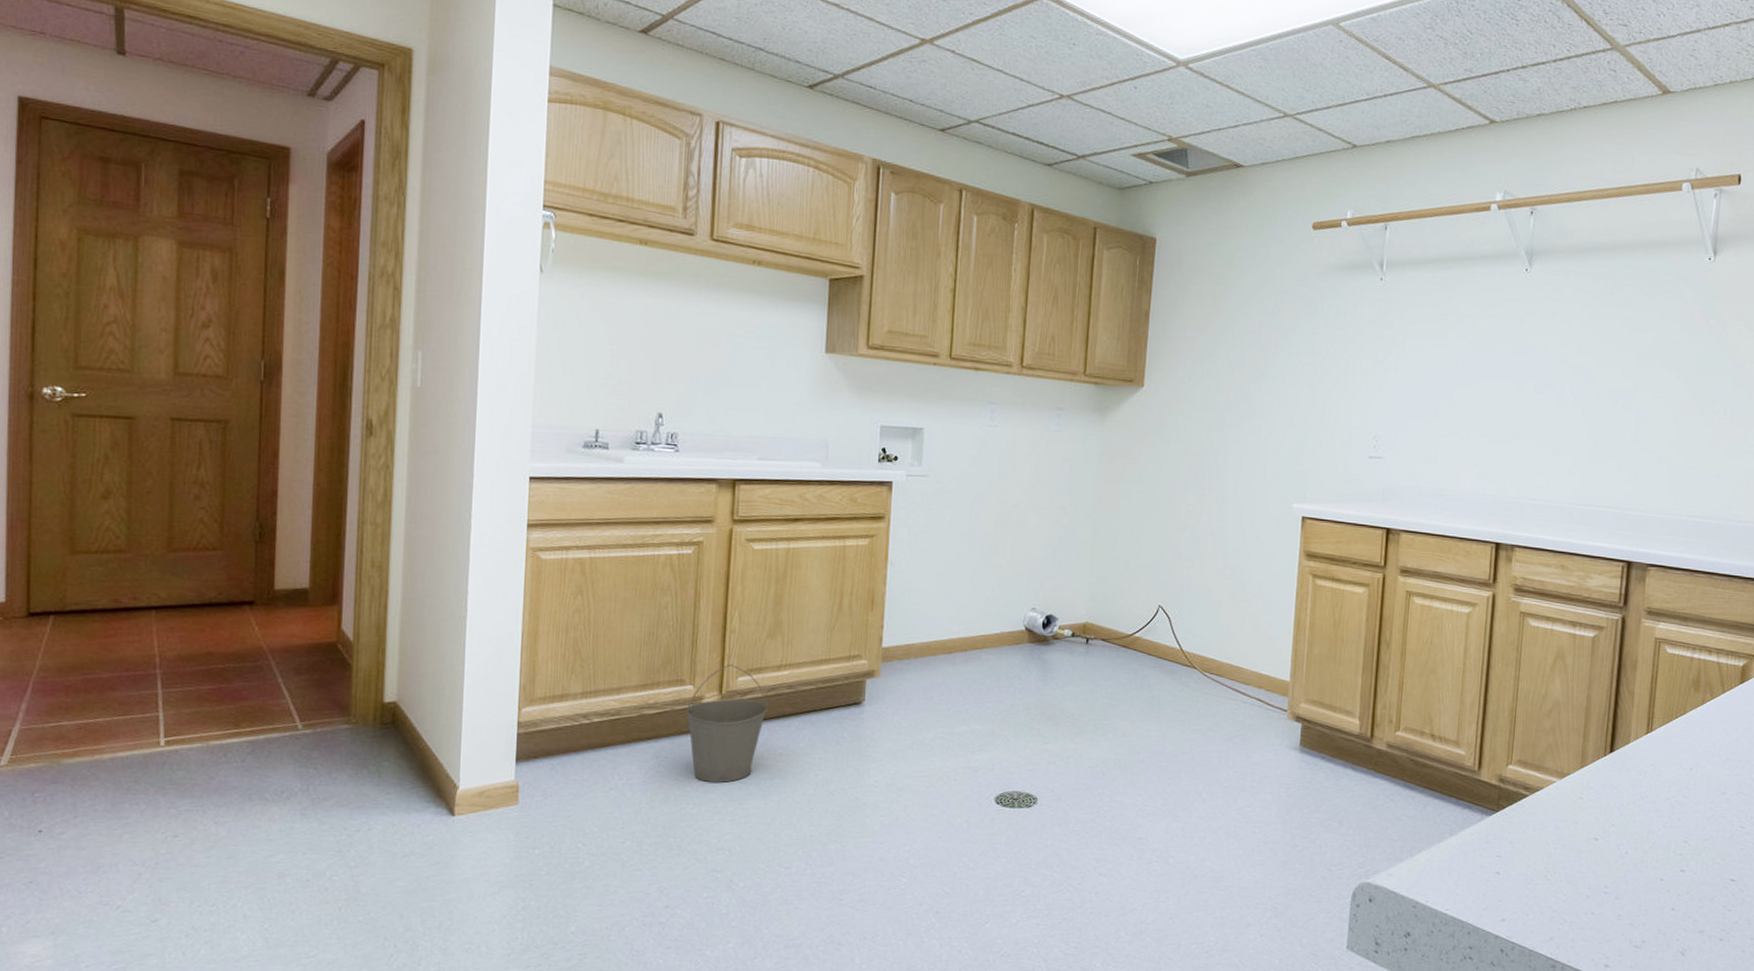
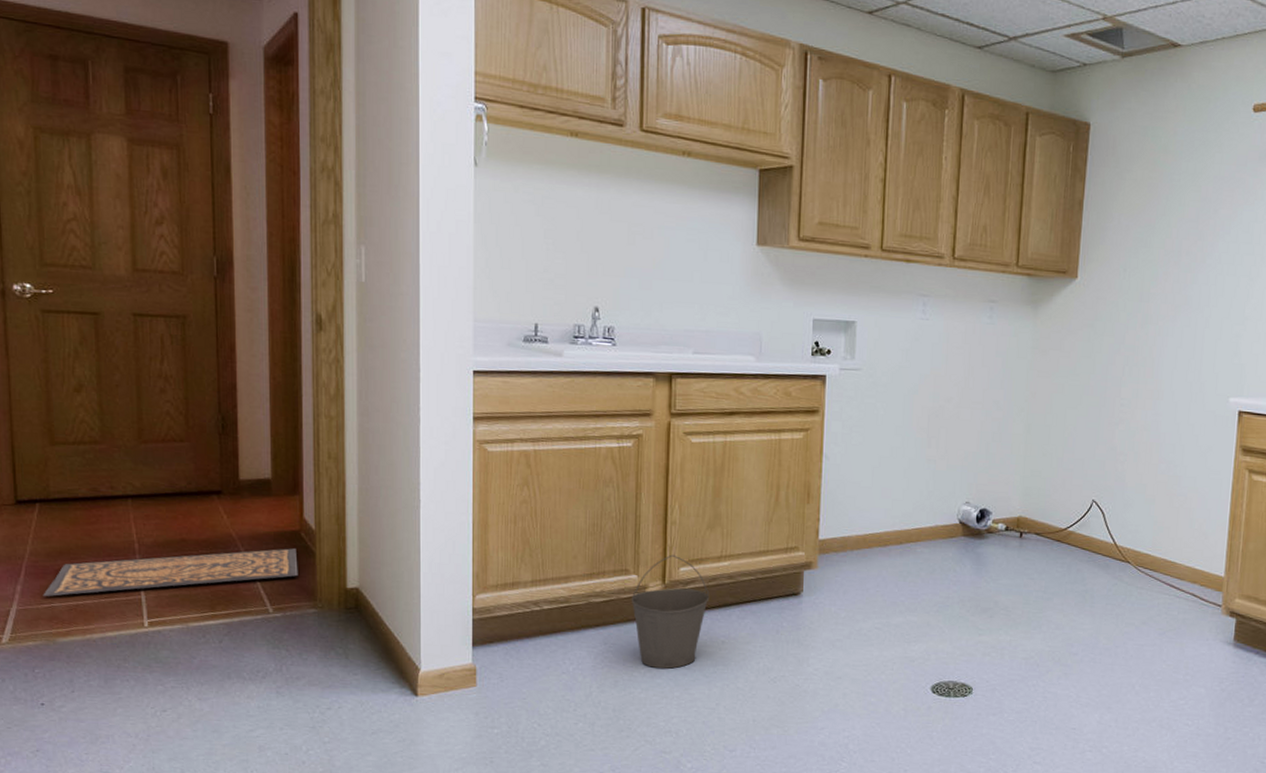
doormat: none [50,661,333,715] -> present [43,548,298,596]

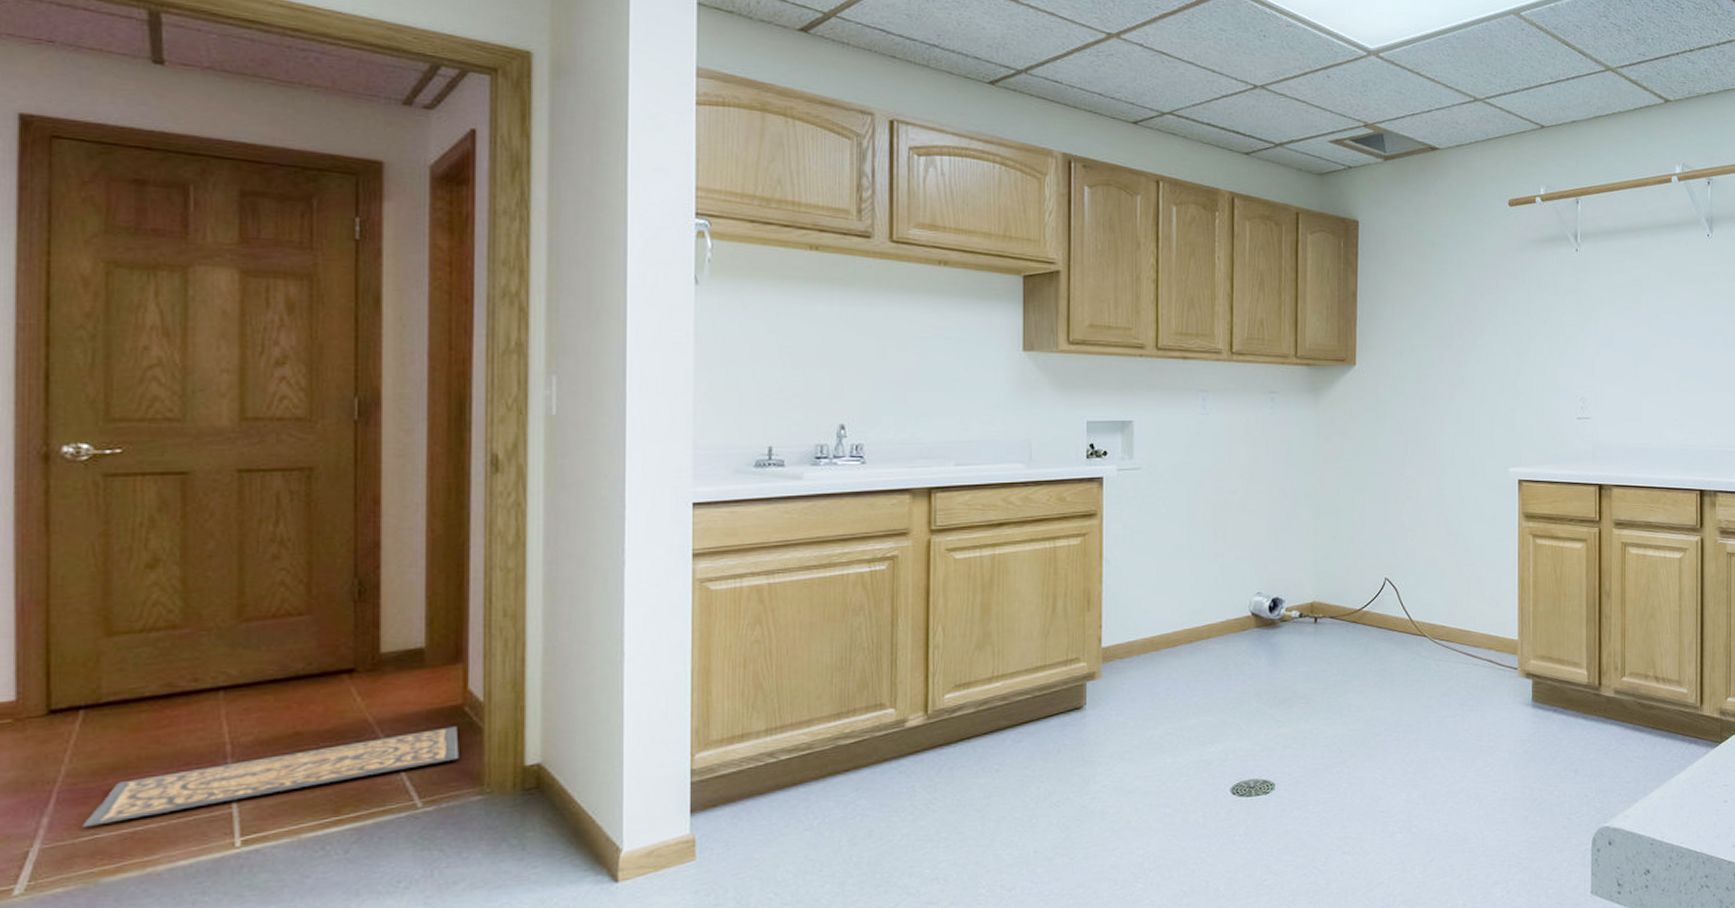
bucket: present [631,554,710,669] -> none [887,681,980,809]

